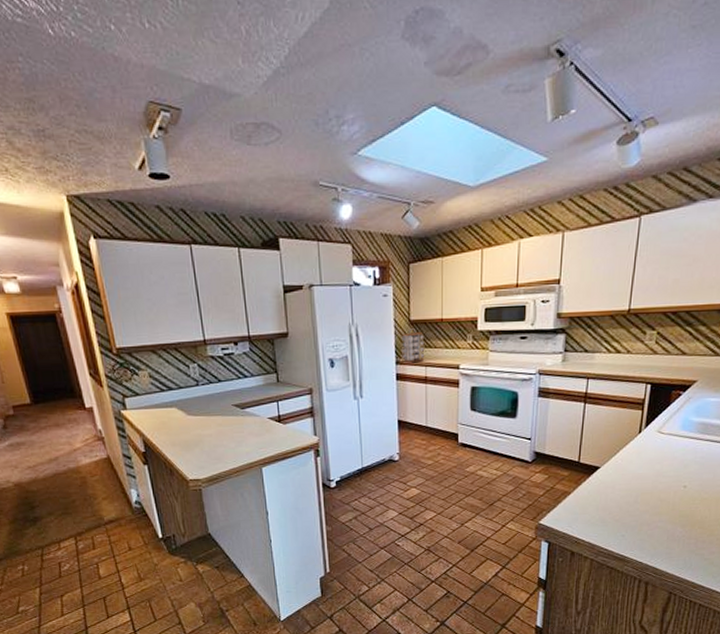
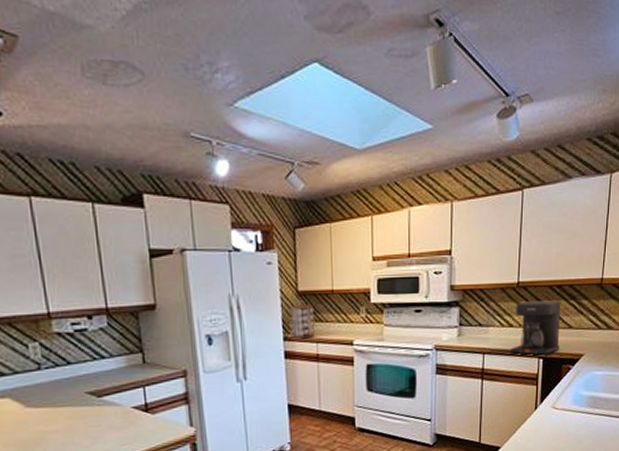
coffee maker: none [617,327,675,381] -> present [511,300,561,356]

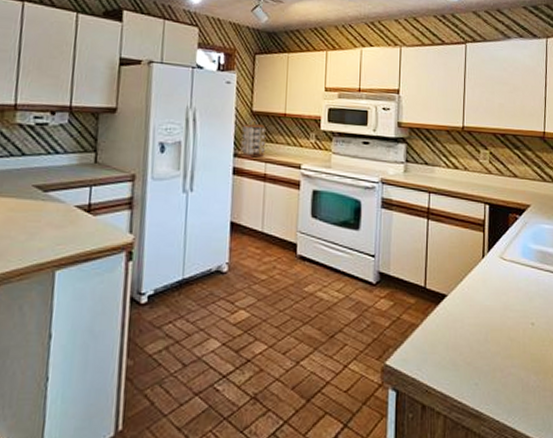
coffee maker: present [511,300,561,356] -> none [457,145,506,201]

